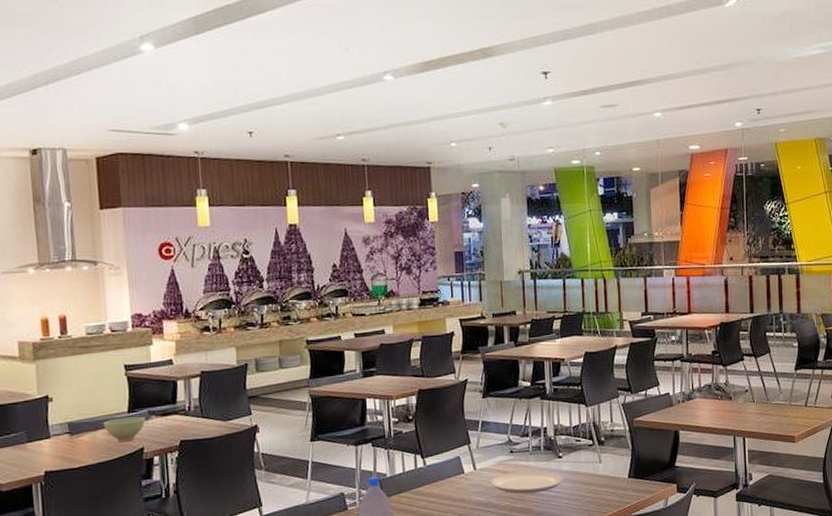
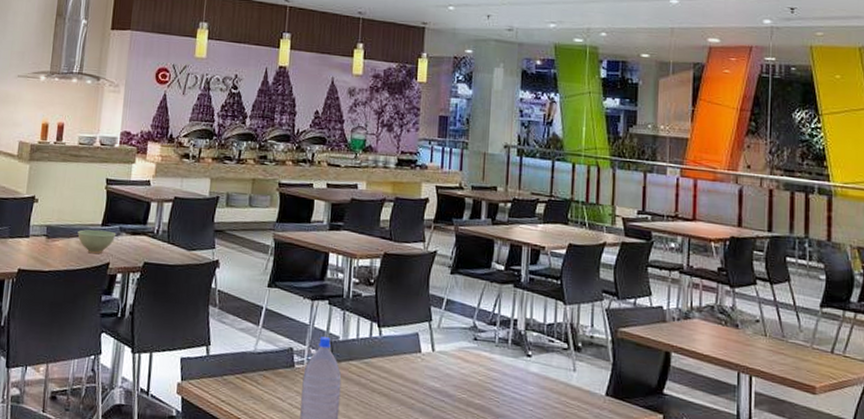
plate: present [490,470,563,494] -> none [448,361,530,392]

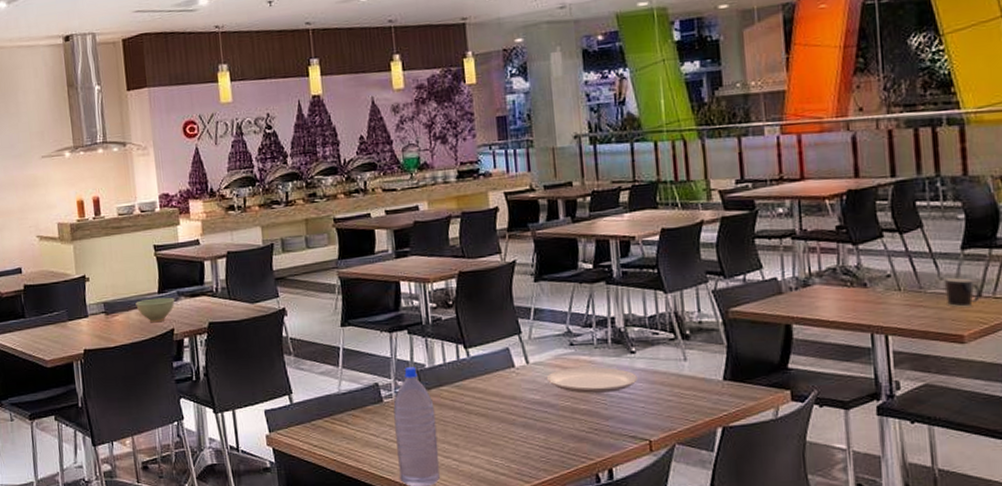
plate: none [448,361,530,392] -> present [546,367,637,393]
mug: none [804,332,833,362] -> present [945,278,981,309]

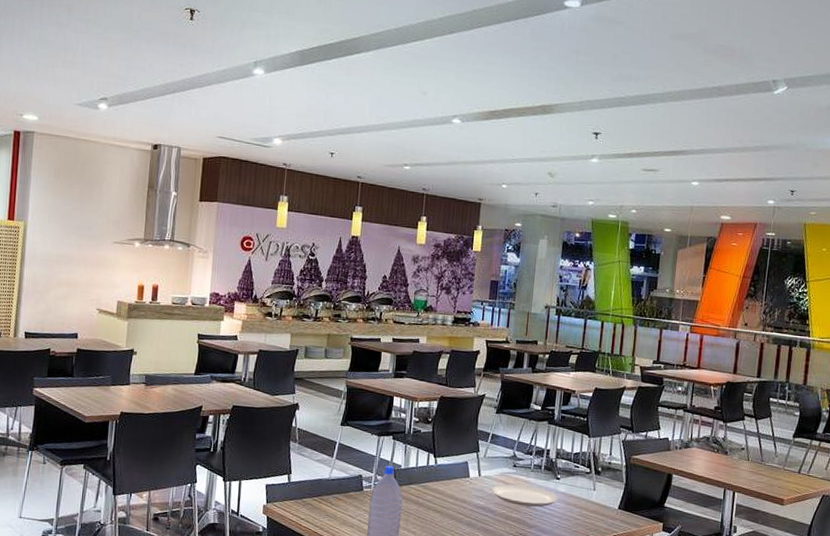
bowl: present [135,297,175,323] -> none [173,378,208,399]
mug: present [945,278,981,309] -> none [777,457,800,480]

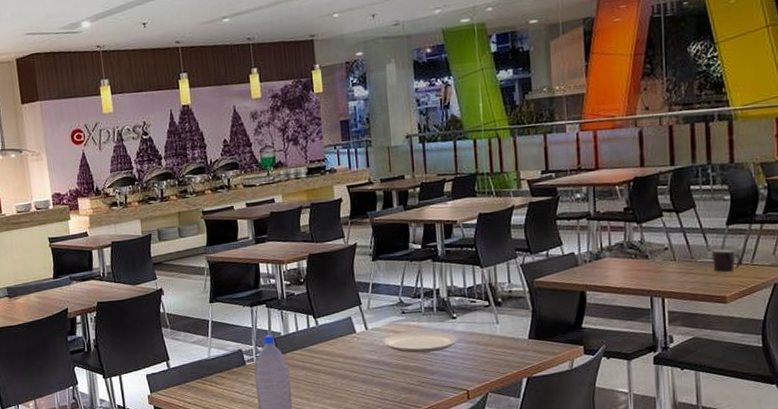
mug: none [777,457,800,480] -> present [712,249,741,275]

